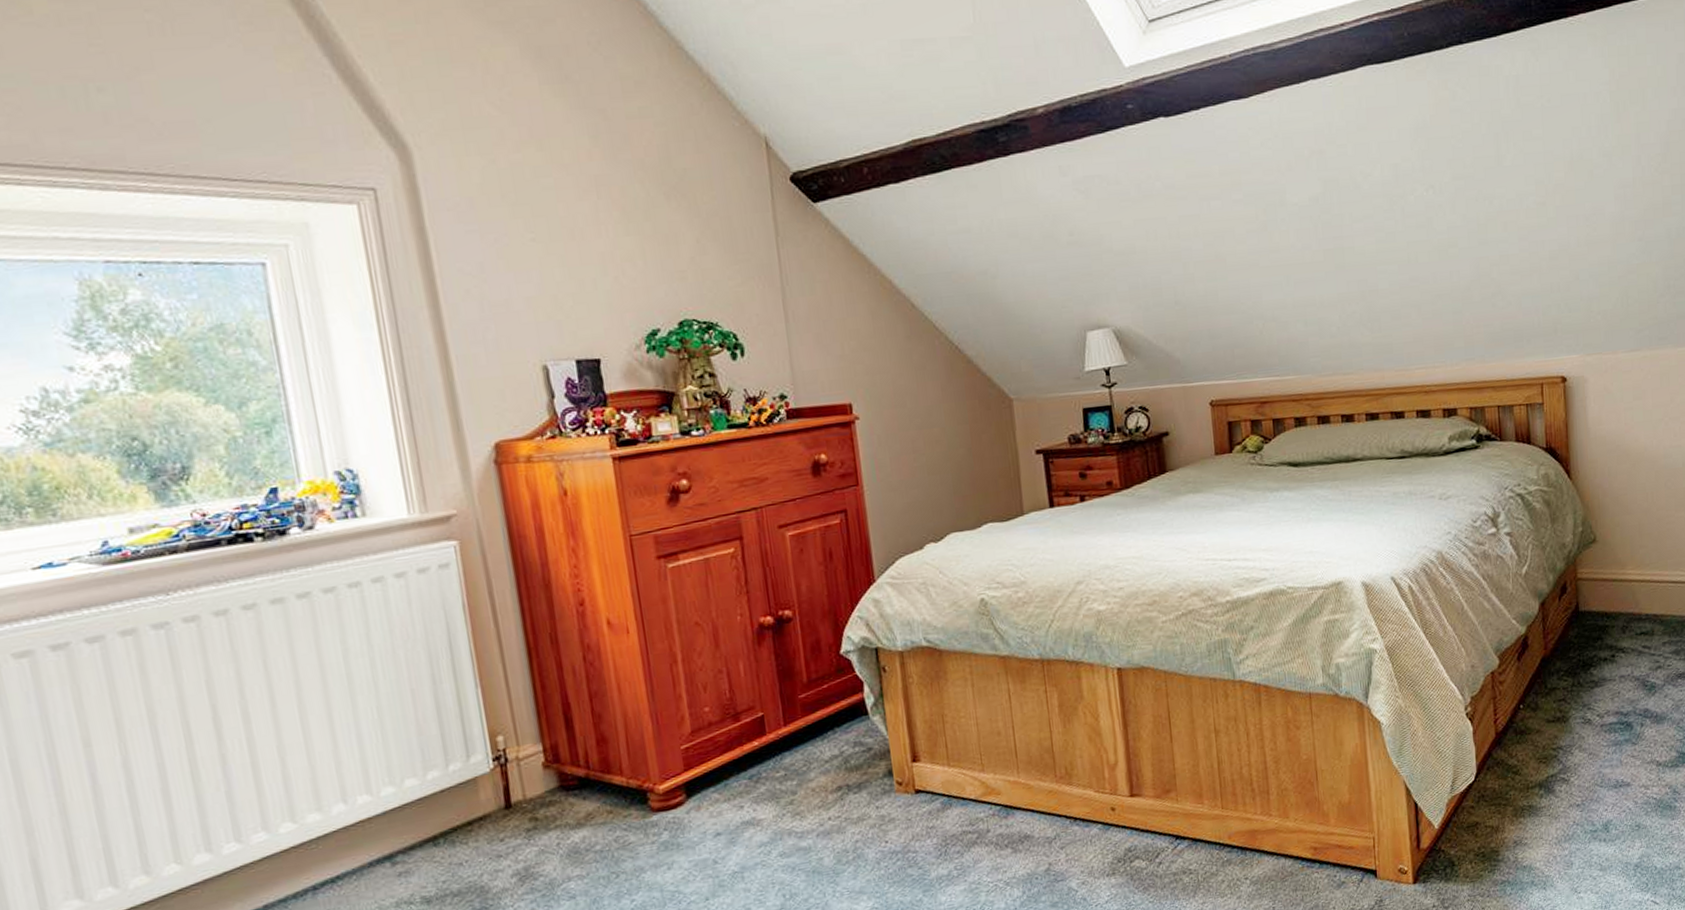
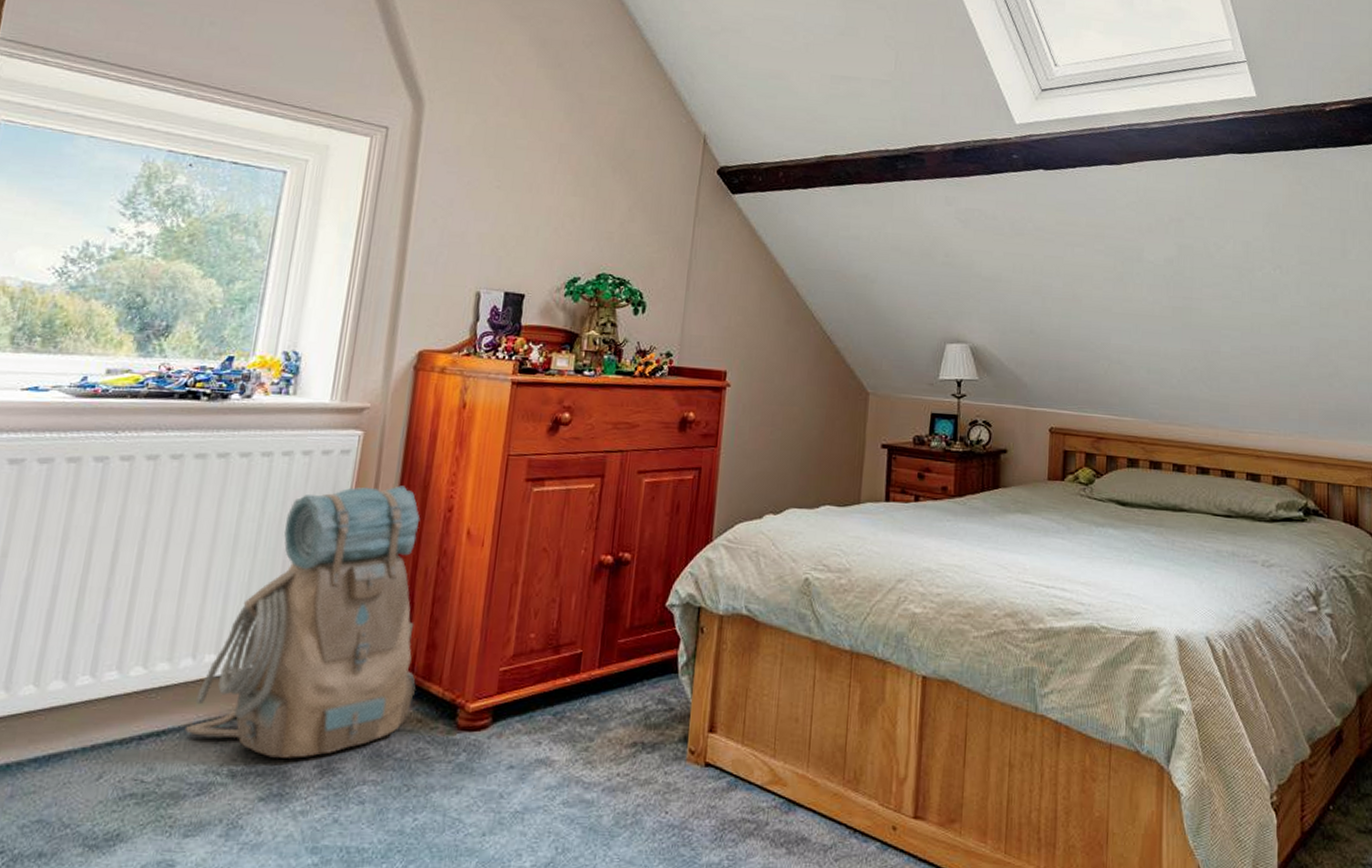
backpack: none [359,588,597,877] -> present [184,485,421,758]

